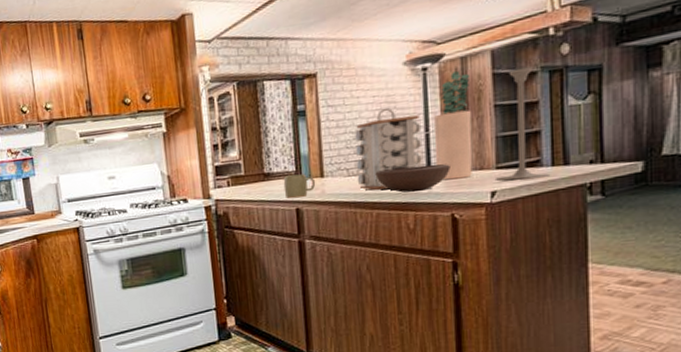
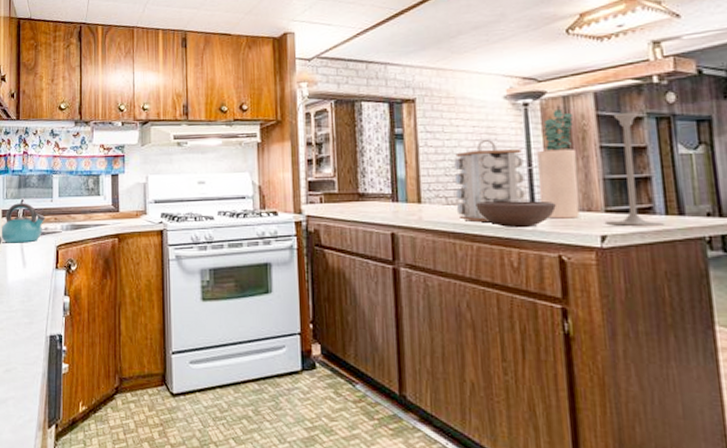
mug: present [283,174,316,199] -> none [378,198,413,223]

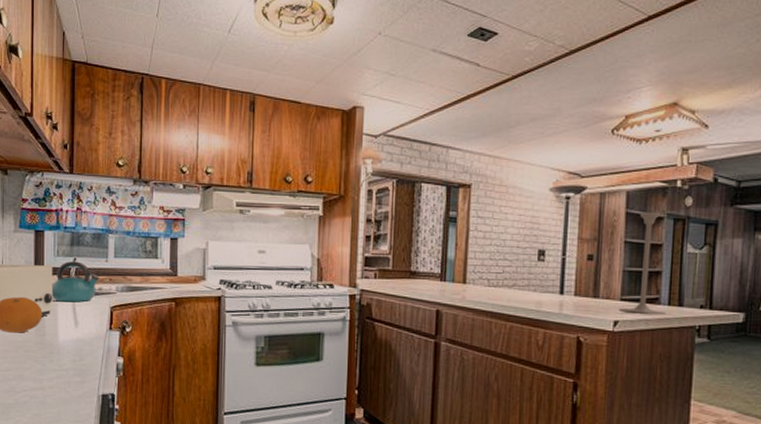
spice rack: present [454,139,525,223] -> none [496,227,559,305]
bowl: present [475,200,556,229] -> none [513,285,581,312]
vase: present [537,104,580,219] -> none [568,199,607,305]

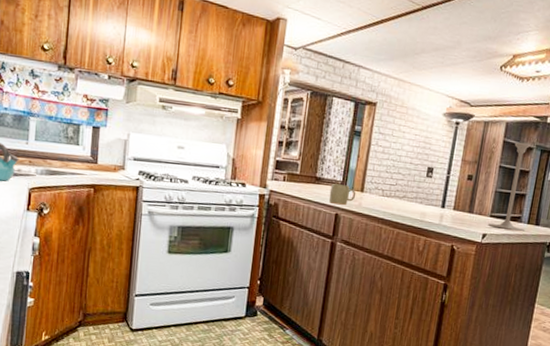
mug: none [427,277,458,301] -> present [329,183,356,206]

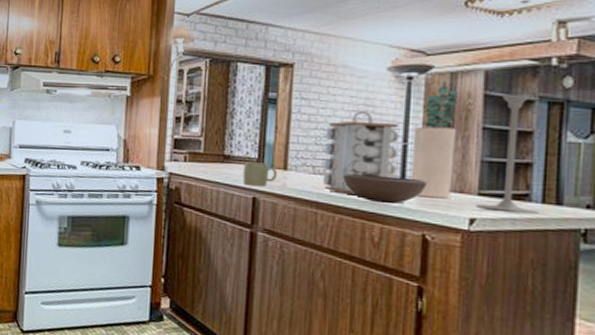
spice rack: none [388,146,446,215] -> present [322,110,399,196]
bowl: none [403,197,459,222] -> present [343,174,427,205]
vase: none [449,127,488,219] -> present [410,80,460,199]

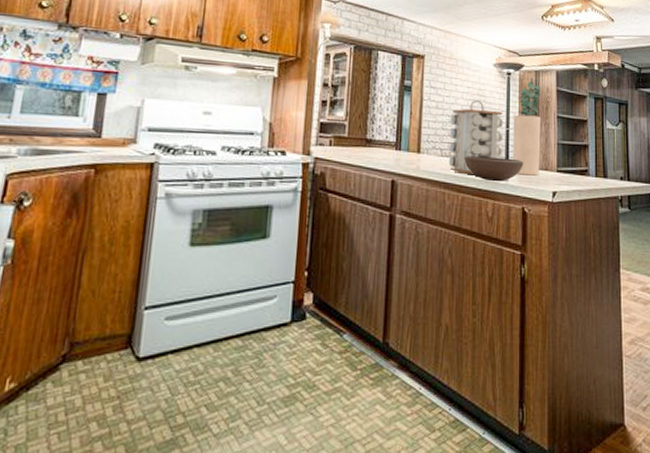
mug: present [242,162,278,188] -> none [382,145,413,171]
candlestick: present [477,94,540,215] -> none [557,90,595,187]

